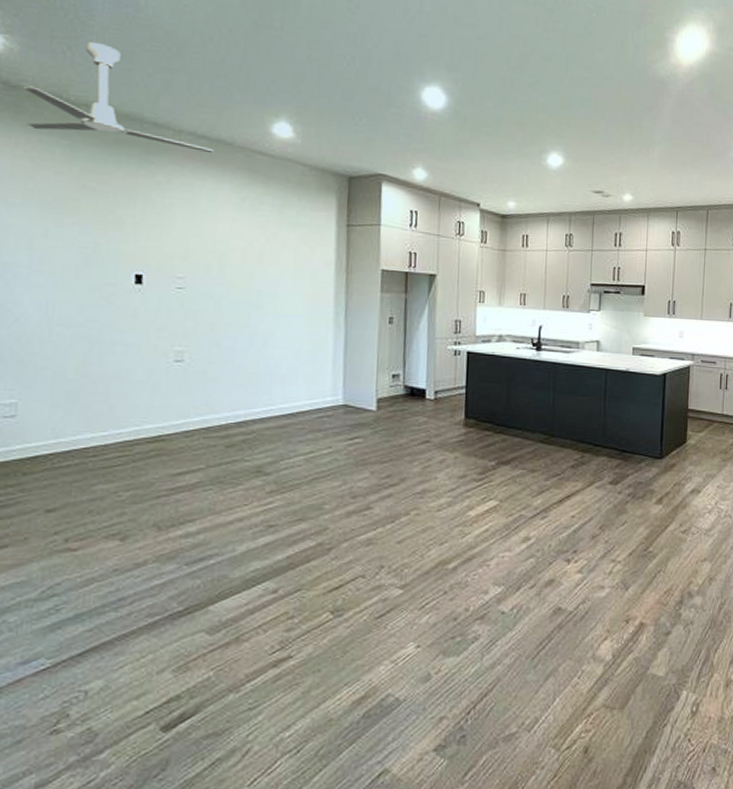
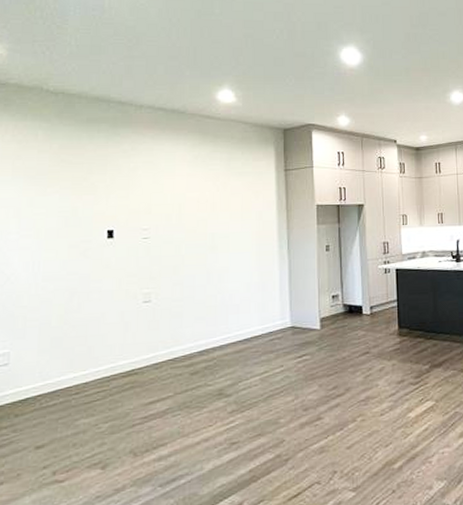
ceiling fan: present [24,42,215,154] -> none [11,42,170,122]

